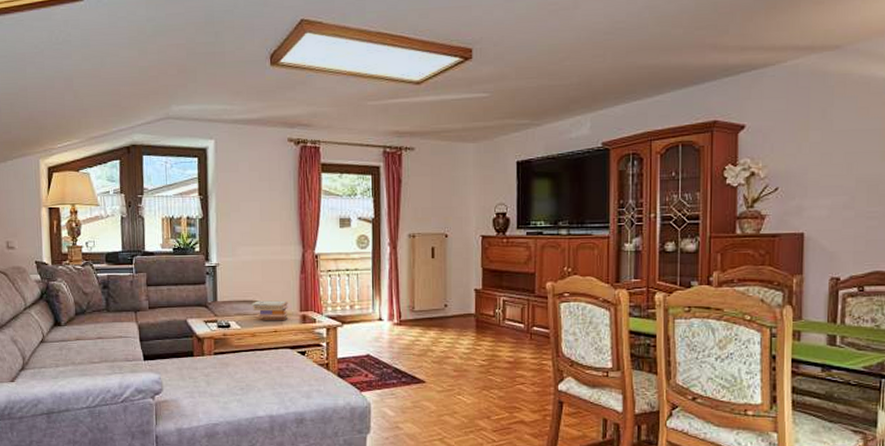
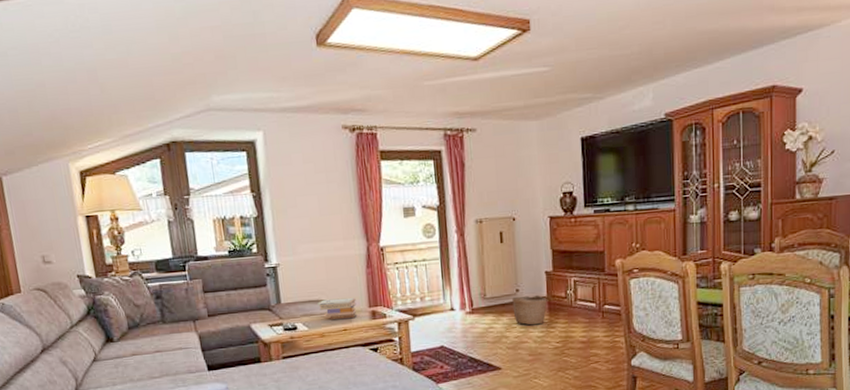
basket: none [440,311,475,341] -> present [512,294,547,325]

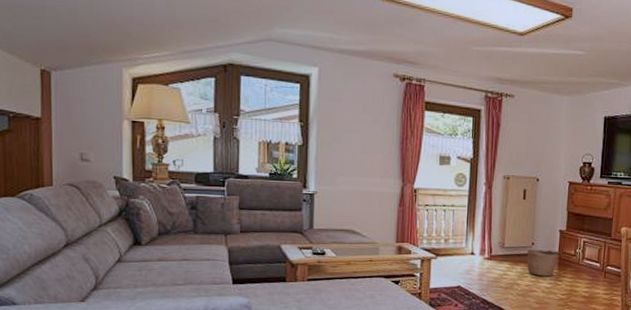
books: present [318,297,357,321] -> none [348,230,385,251]

